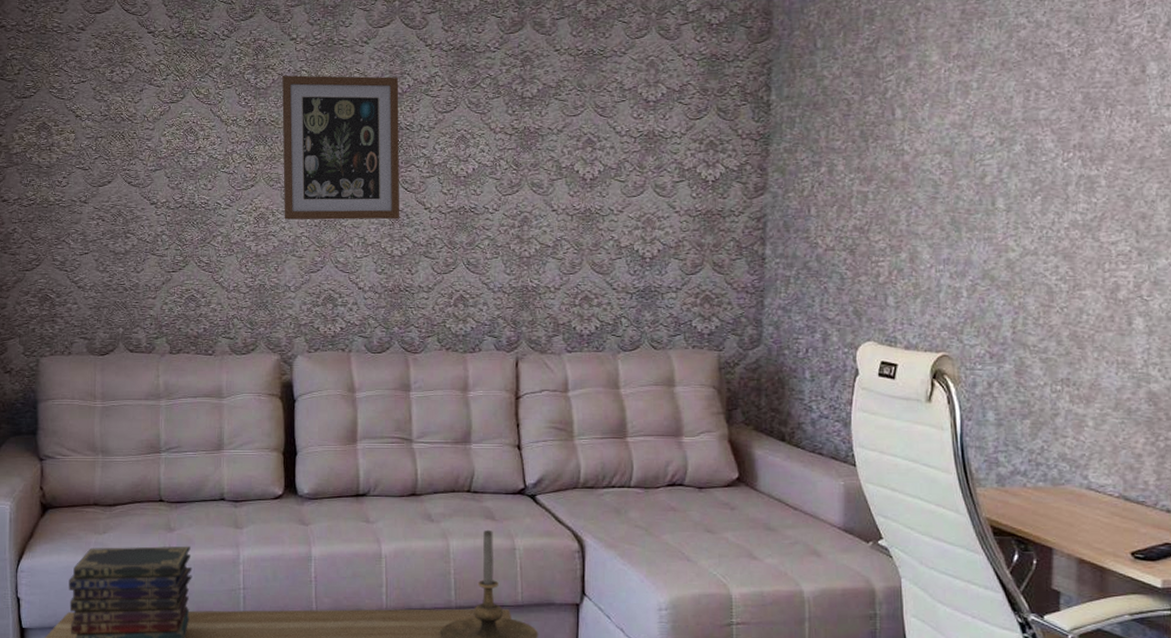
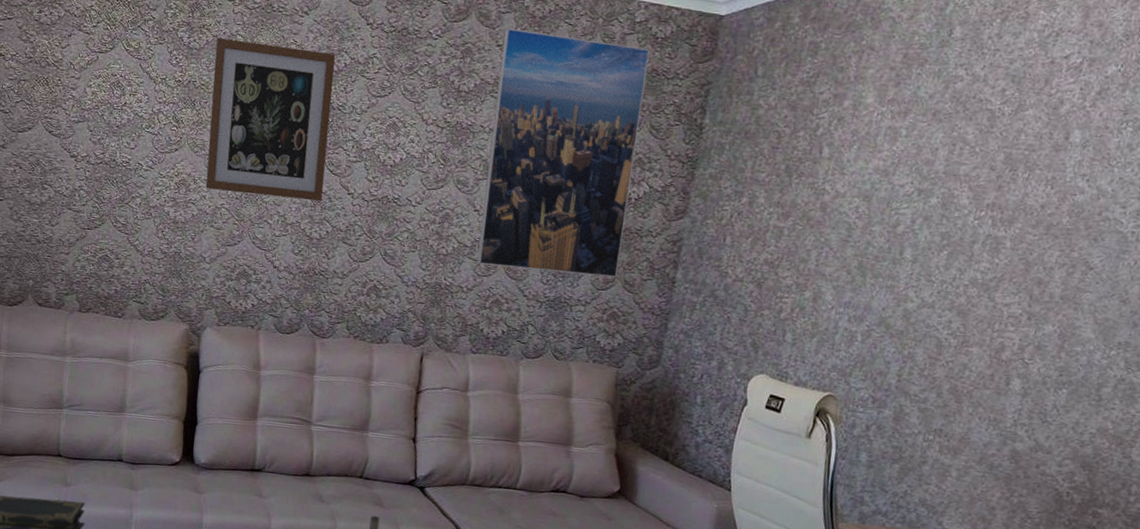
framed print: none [560,32,707,263] -> present [476,28,650,278]

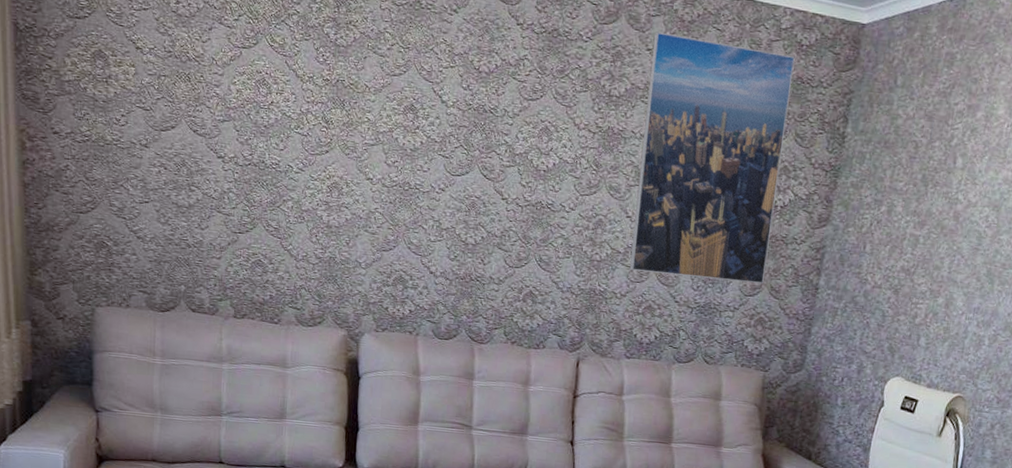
wall art: present [205,38,336,202] -> none [358,35,487,207]

